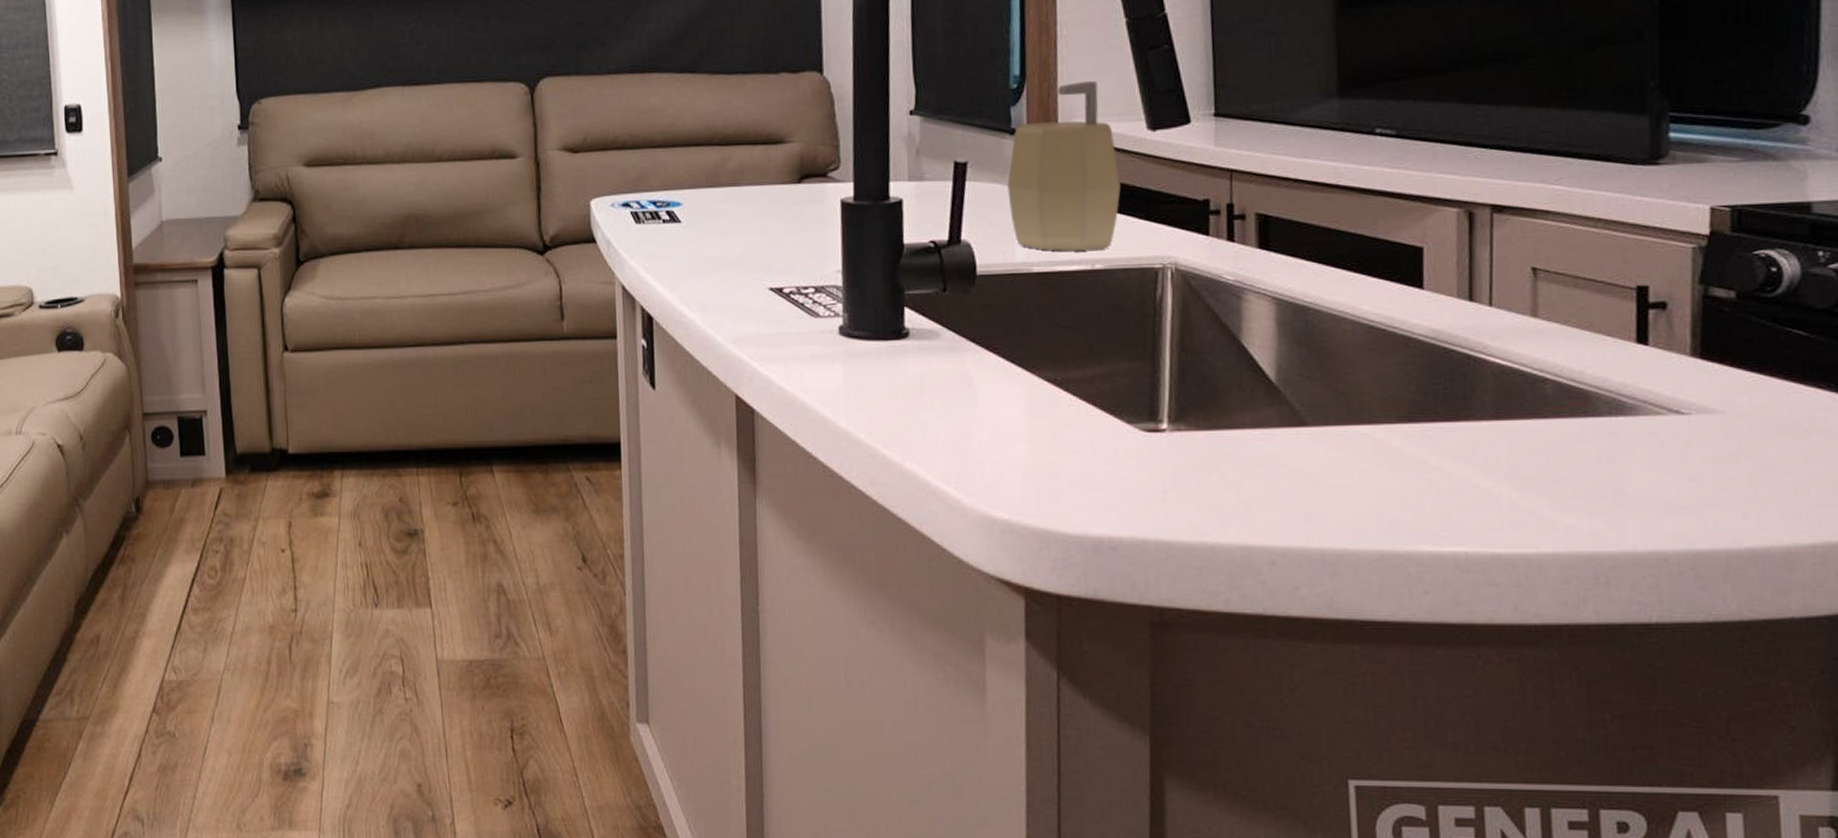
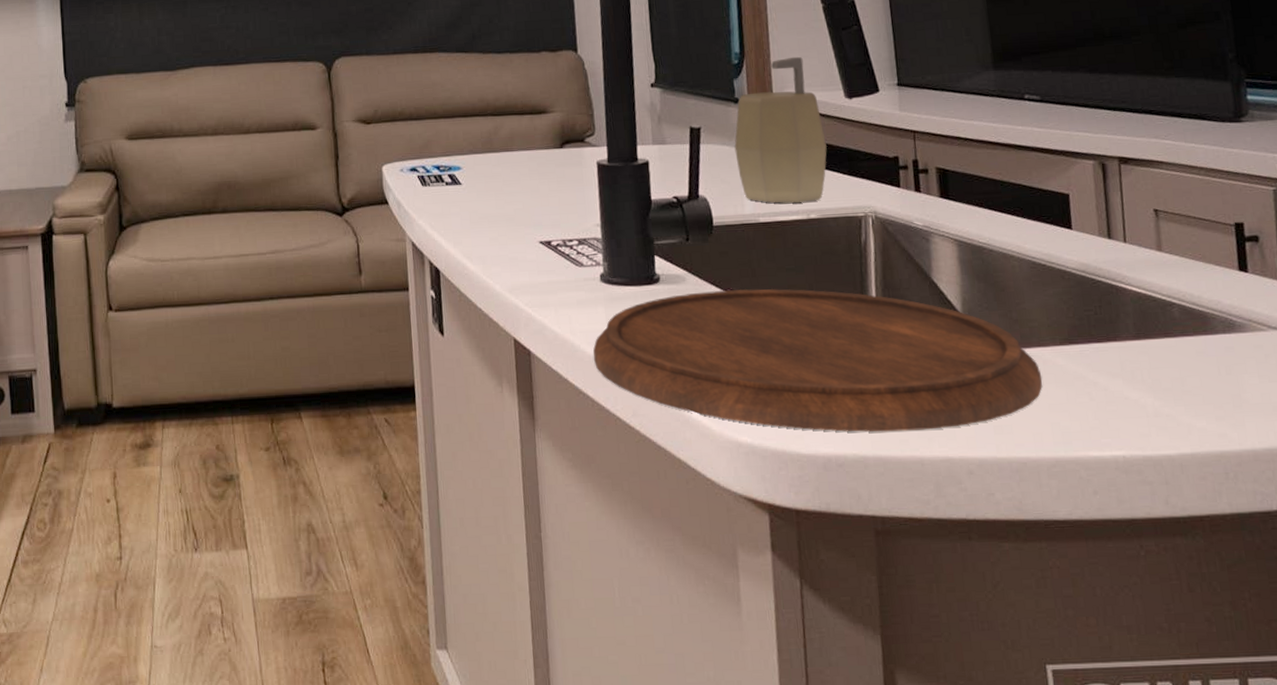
cutting board: none [826,347,1371,514] -> present [593,288,1042,432]

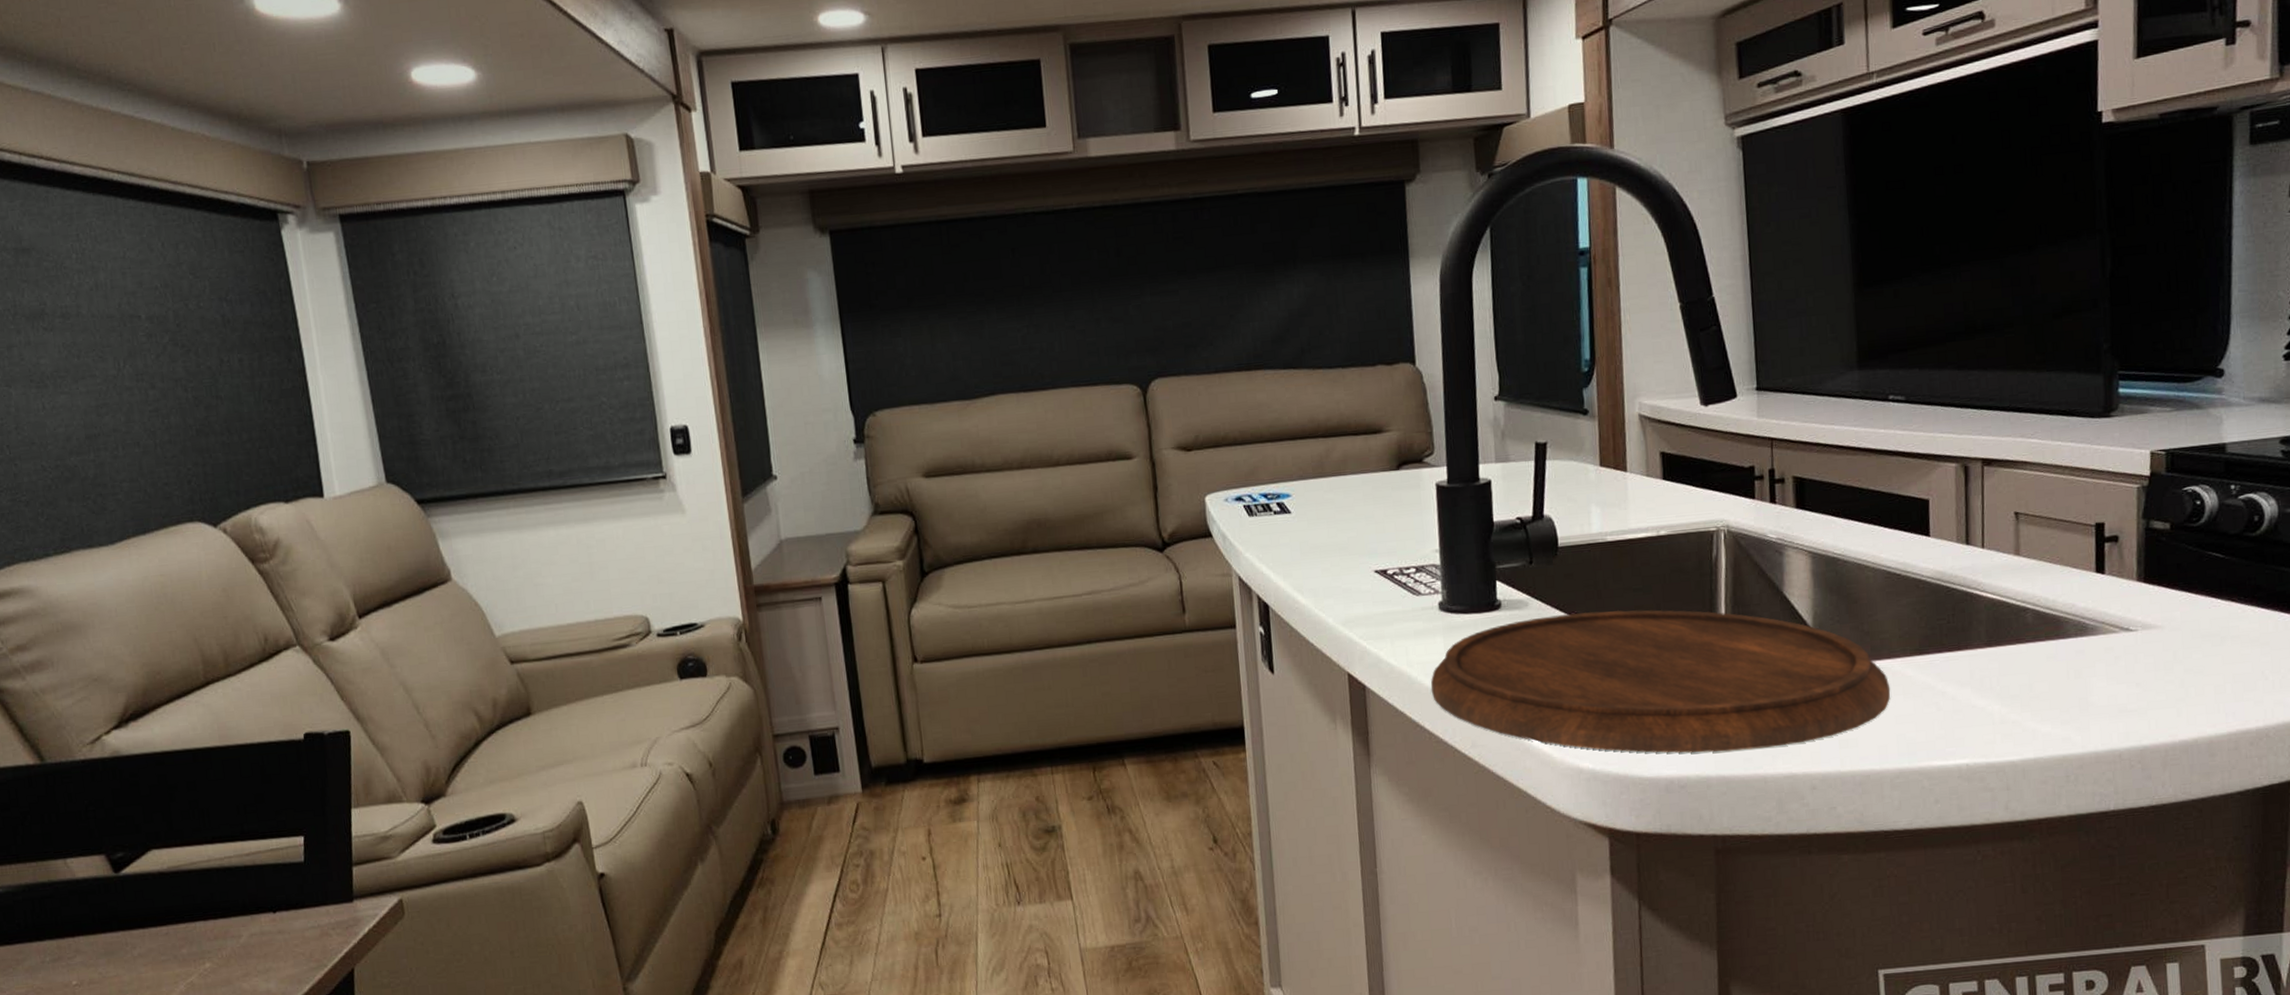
soap dispenser: present [734,56,827,203] -> none [1582,361,1680,521]

